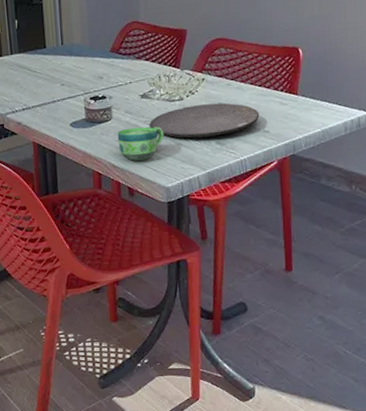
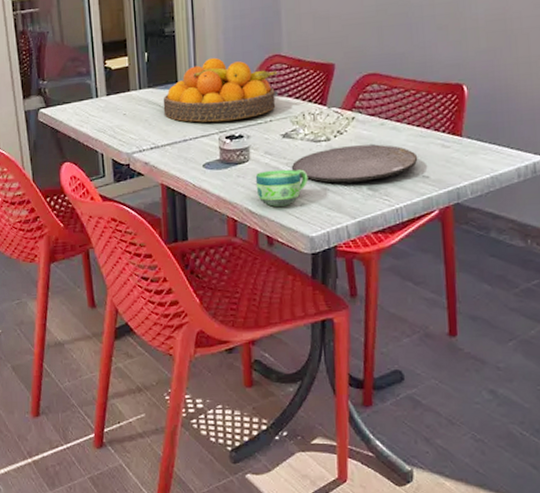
fruit bowl: none [32,24,136,85] -> present [163,57,278,123]

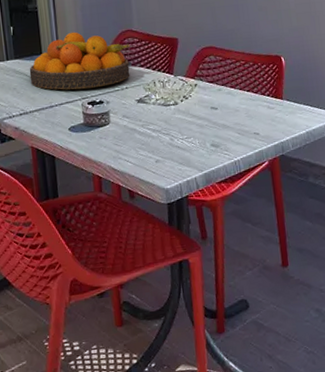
cup: present [255,169,309,207] -> none [115,130,162,164]
plate: present [292,144,418,183] -> none [147,107,250,141]

